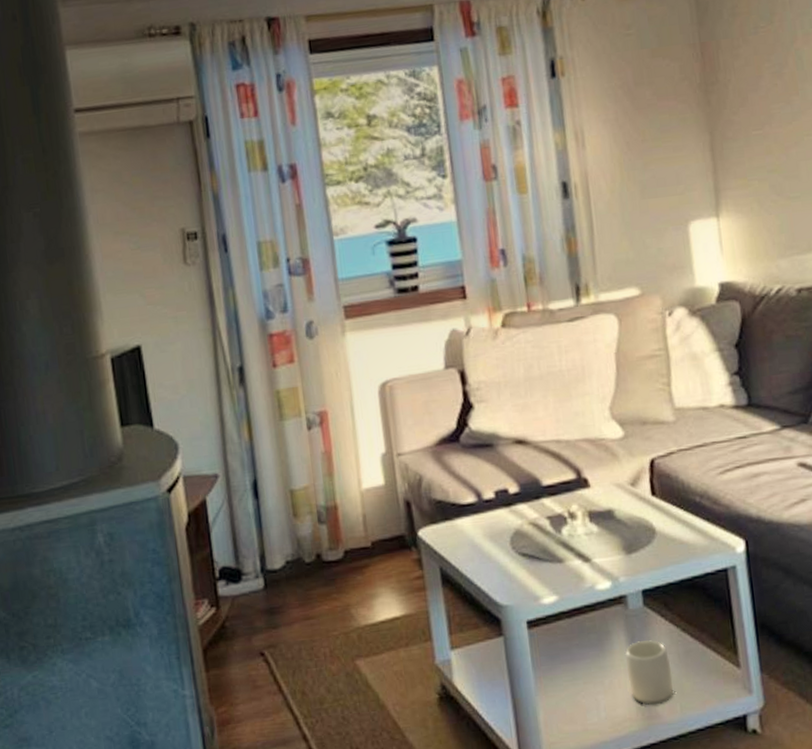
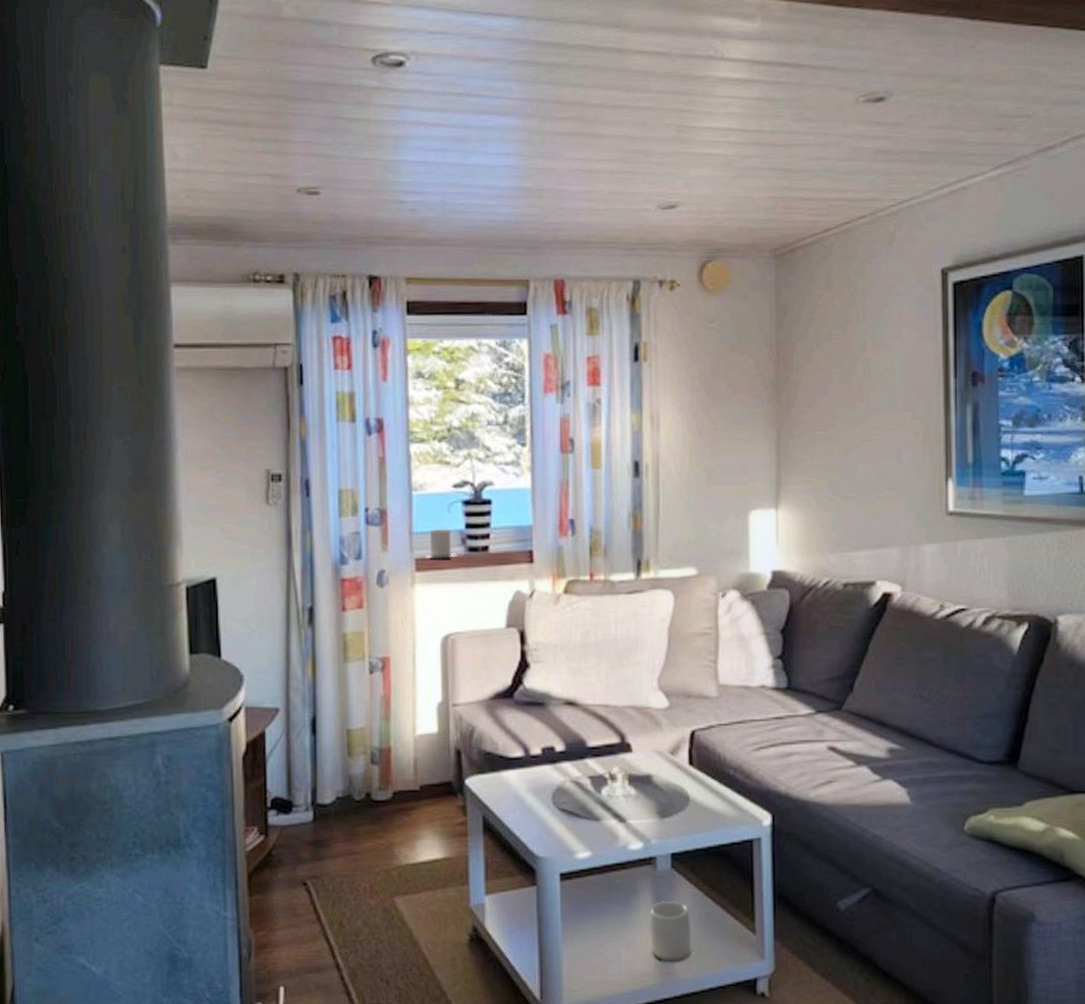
candle: none [352,271,387,305] -> present [424,529,458,559]

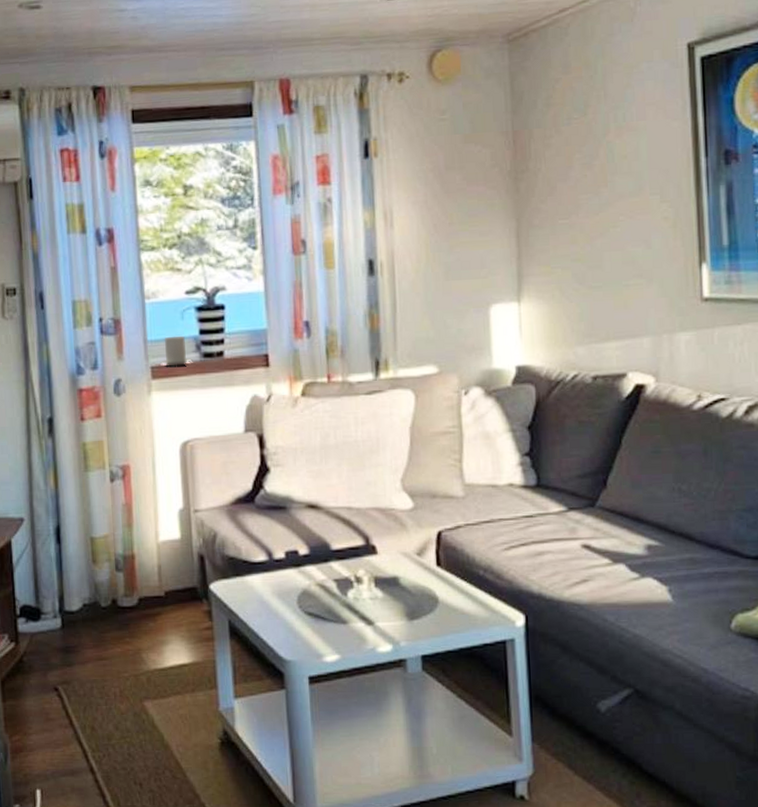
mug: present [649,901,692,962] -> none [401,703,446,764]

